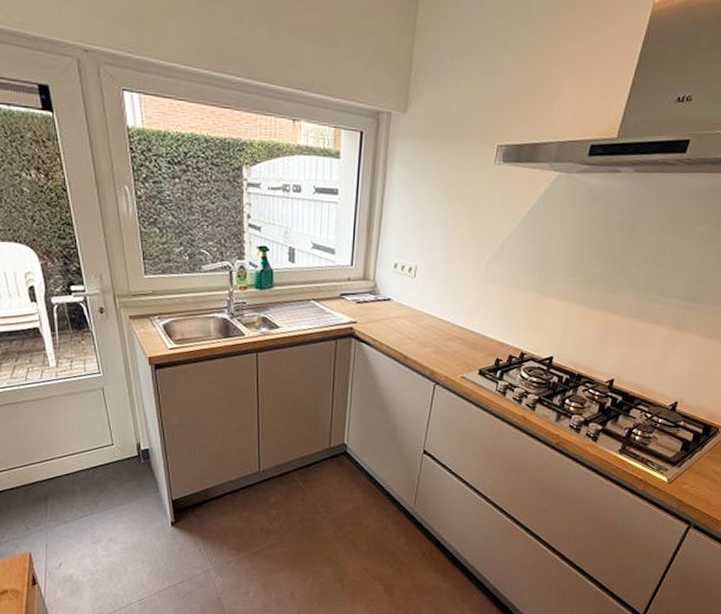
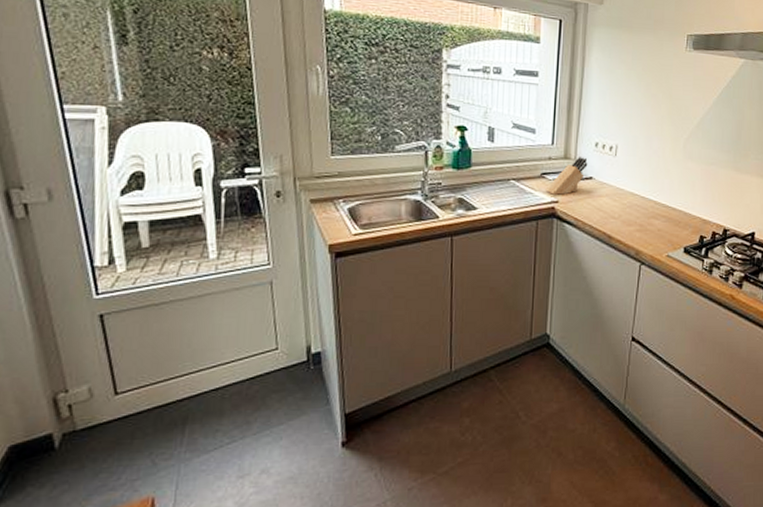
knife block: none [344,277,386,316] -> present [545,156,588,195]

